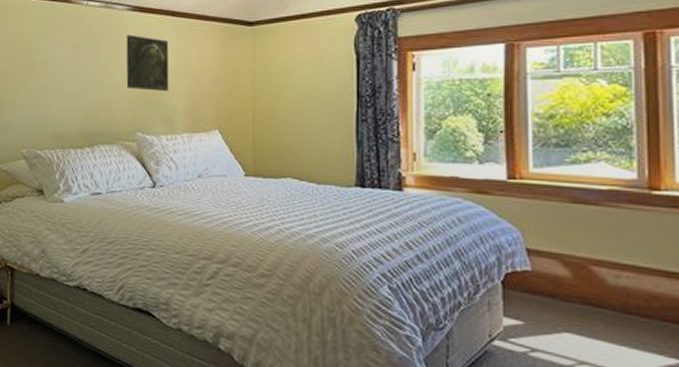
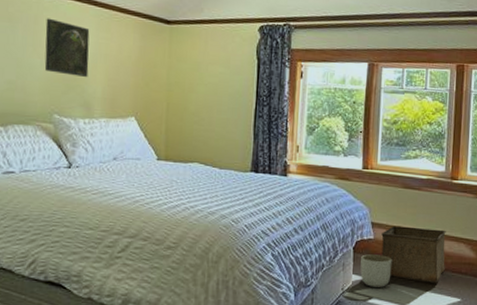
planter: none [514,291,563,337] -> present [360,254,392,287]
storage bin: none [543,254,650,335] -> present [381,226,446,283]

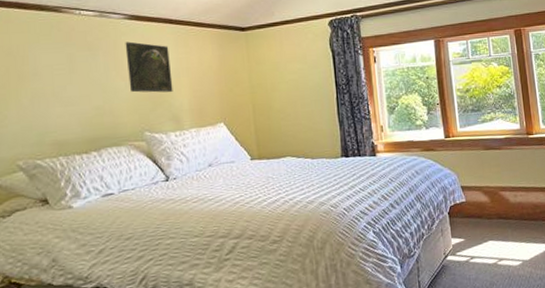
planter: present [360,254,392,287] -> none [457,215,488,247]
storage bin: present [381,226,446,283] -> none [472,182,536,235]

